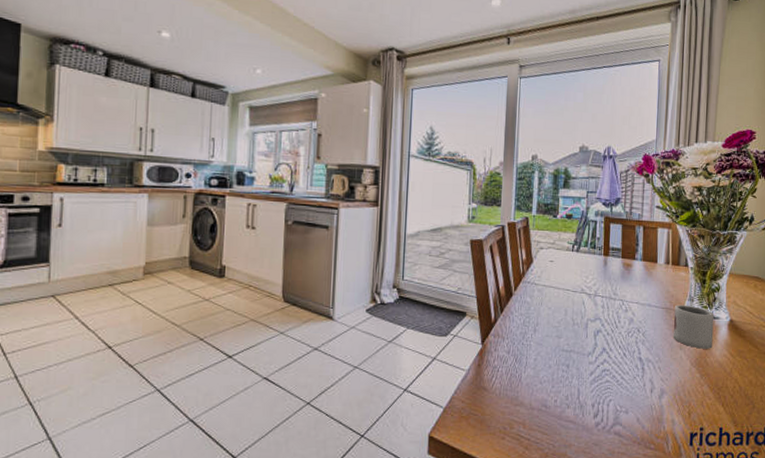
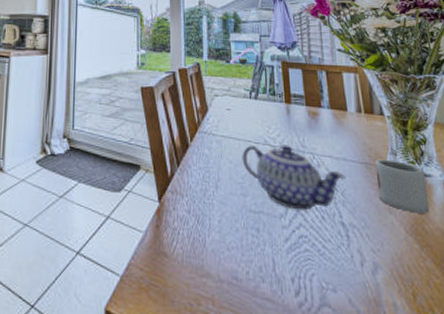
teapot: none [560,293,648,349] -> present [242,145,346,211]

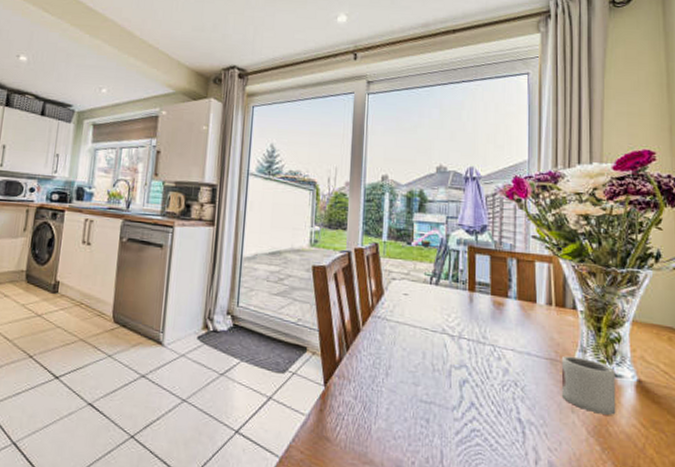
teapot: present [242,145,346,211] -> none [416,333,527,404]

